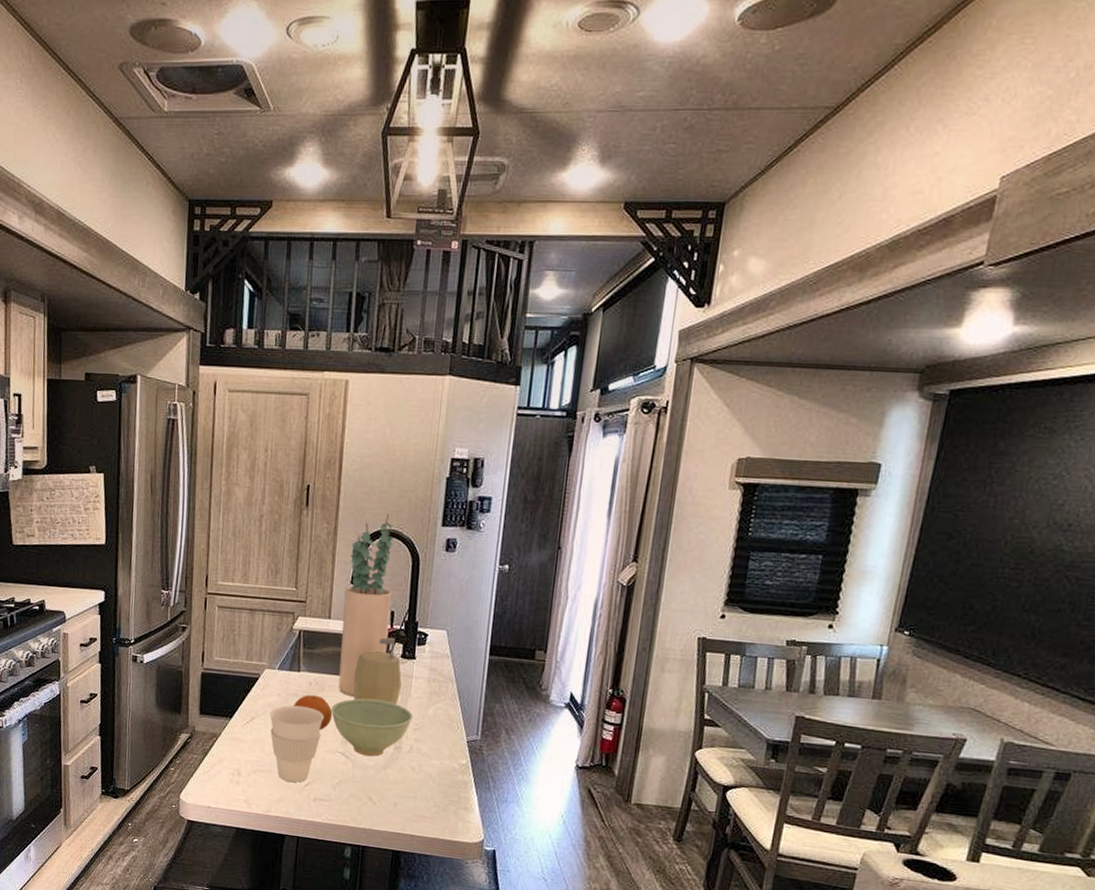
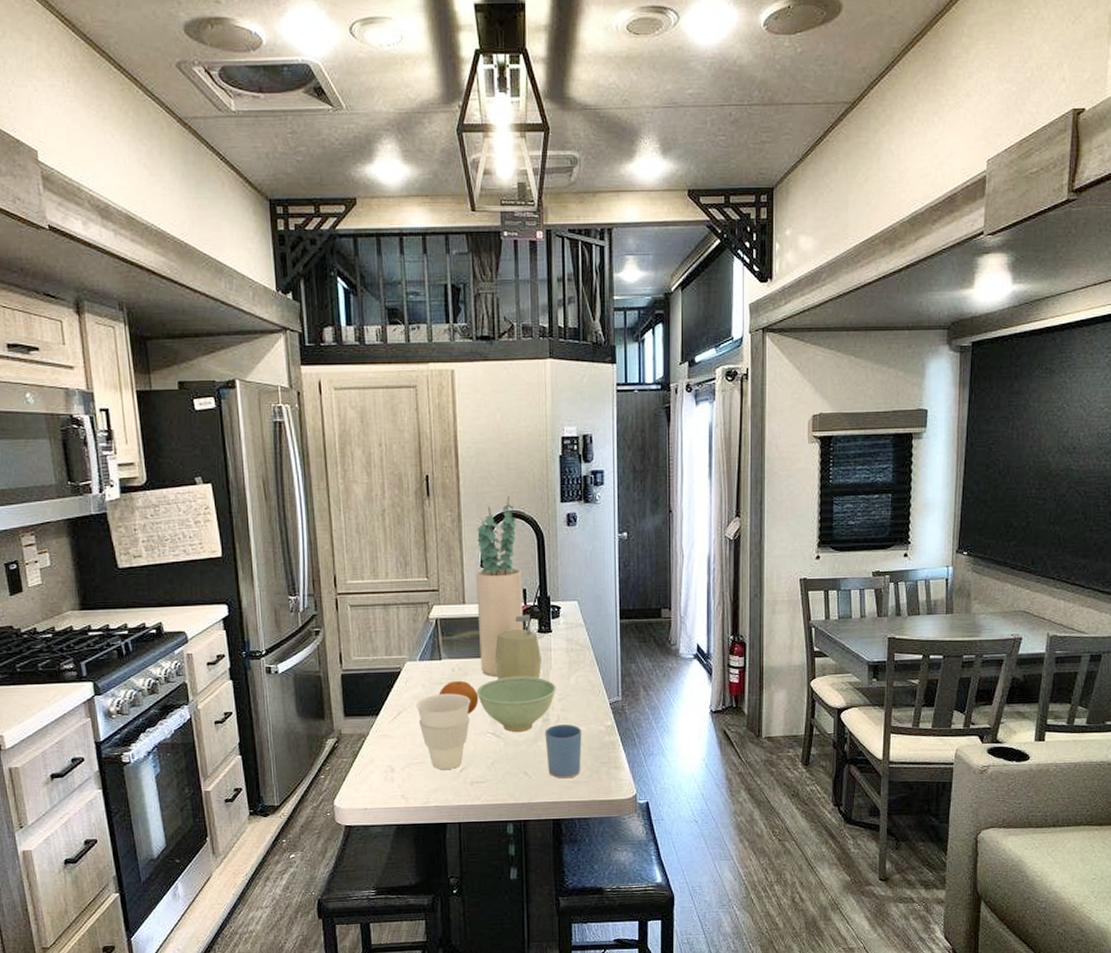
mug: none [394,754,434,812] -> present [545,724,582,779]

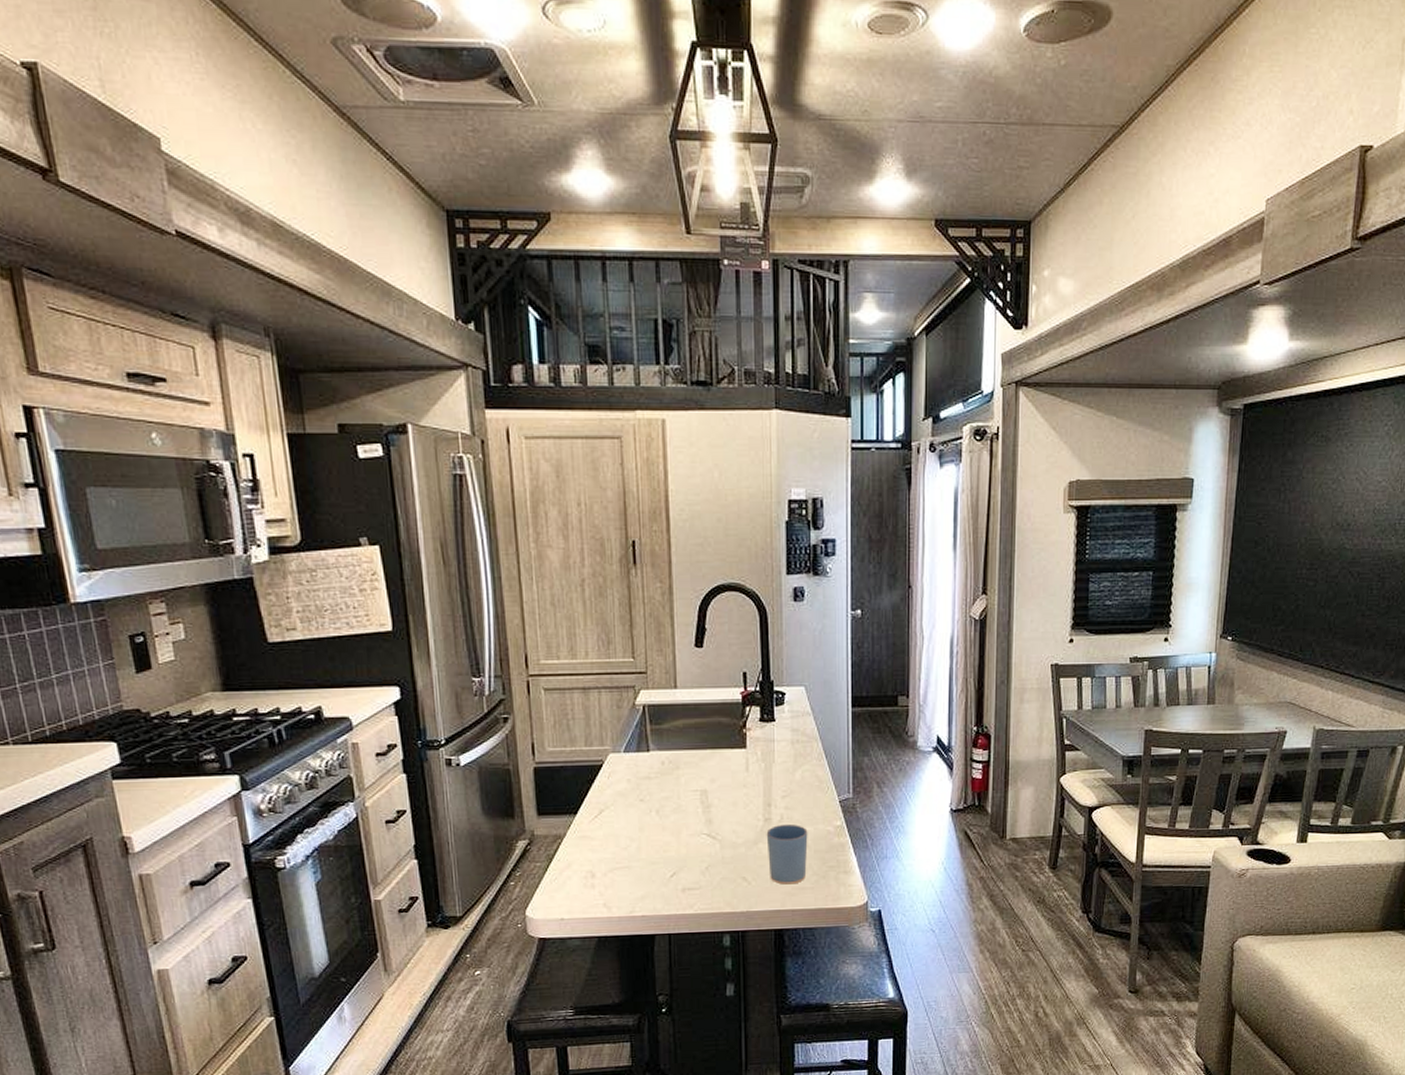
cup: present [416,693,471,771] -> none [621,789,683,876]
fruit: present [438,680,479,714] -> none [646,774,692,813]
vase: present [476,496,524,677] -> none [689,566,743,771]
bowl: present [476,676,556,732] -> none [689,771,780,833]
soap dispenser: present [494,614,542,680] -> none [710,700,763,775]

